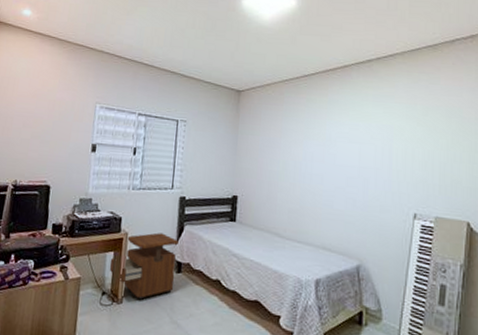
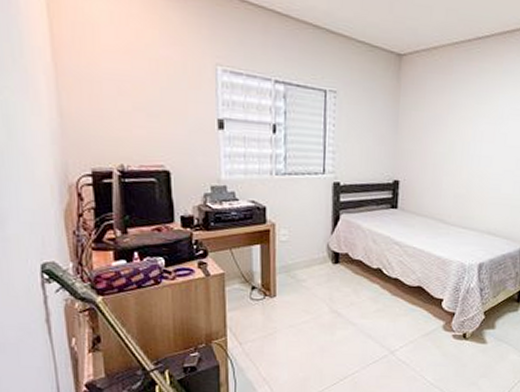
nightstand: present [109,232,179,300] -> none [257,222,334,292]

